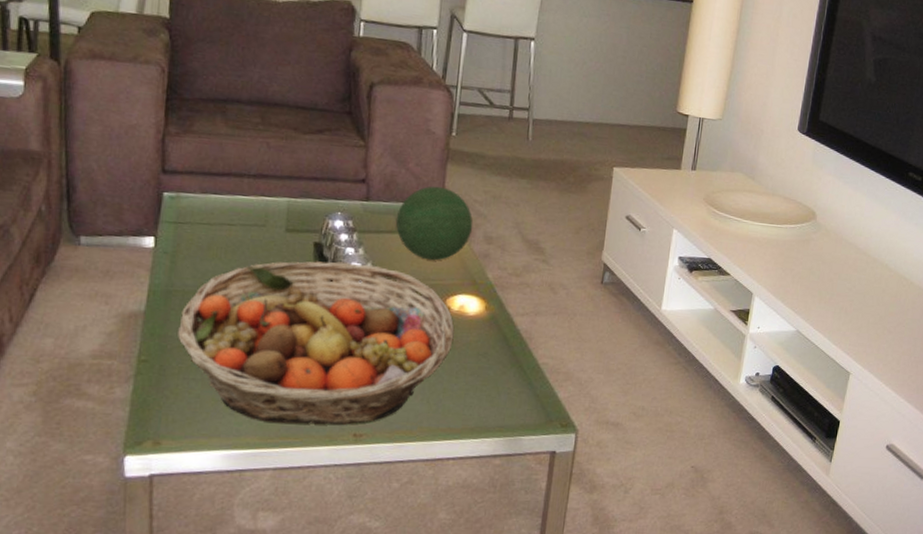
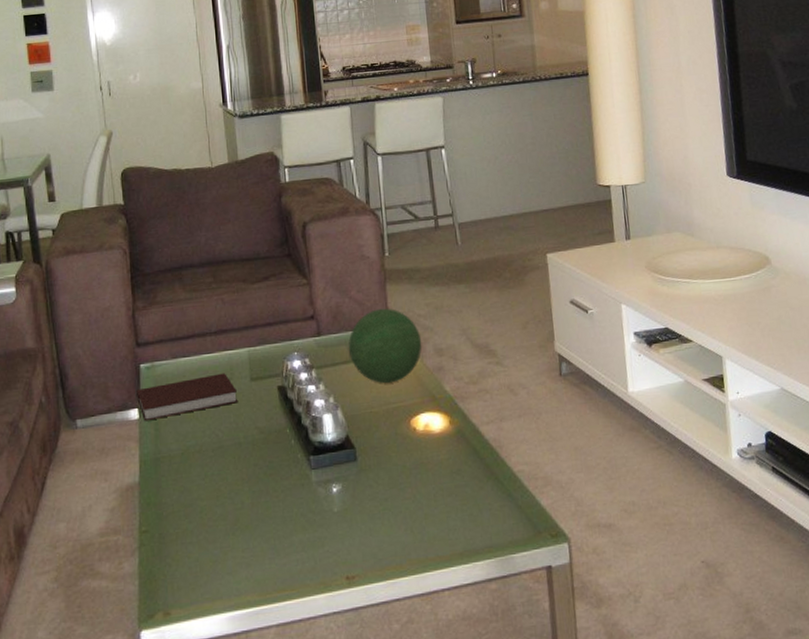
notebook: none [154,217,269,252] -> present [136,373,239,421]
fruit basket: present [176,261,455,425] -> none [169,399,425,577]

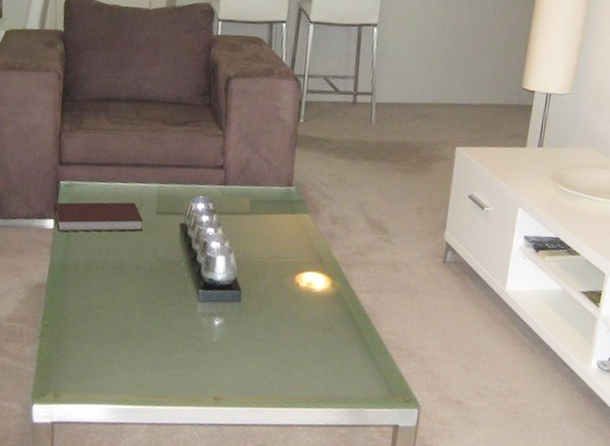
decorative orb: present [349,308,422,384] -> none [250,170,320,240]

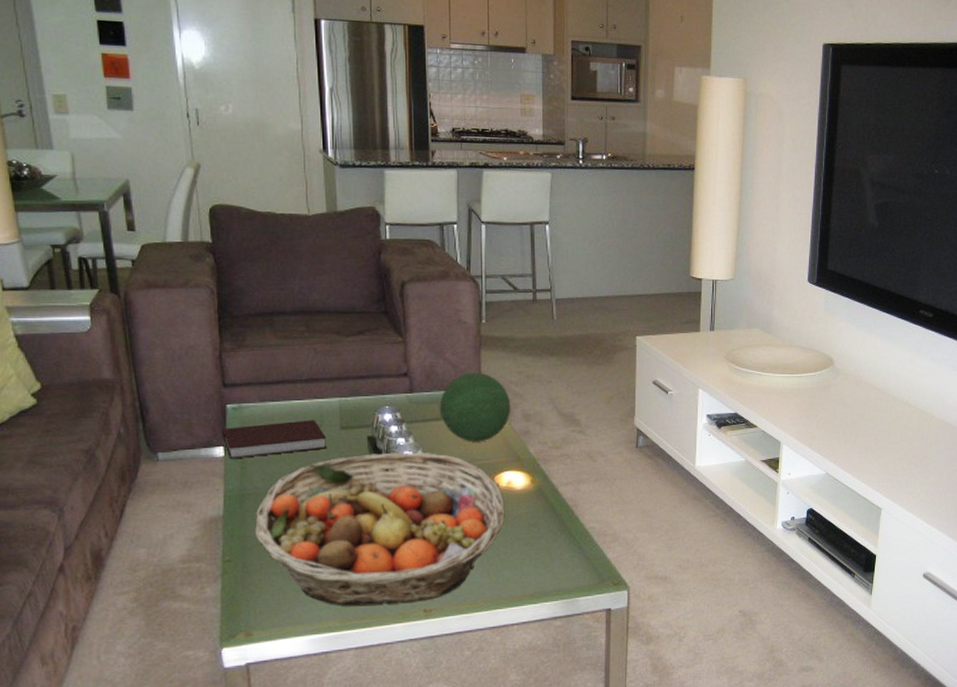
fruit basket: none [71,240,303,388] -> present [254,452,505,606]
decorative orb: none [250,170,320,240] -> present [440,372,511,442]

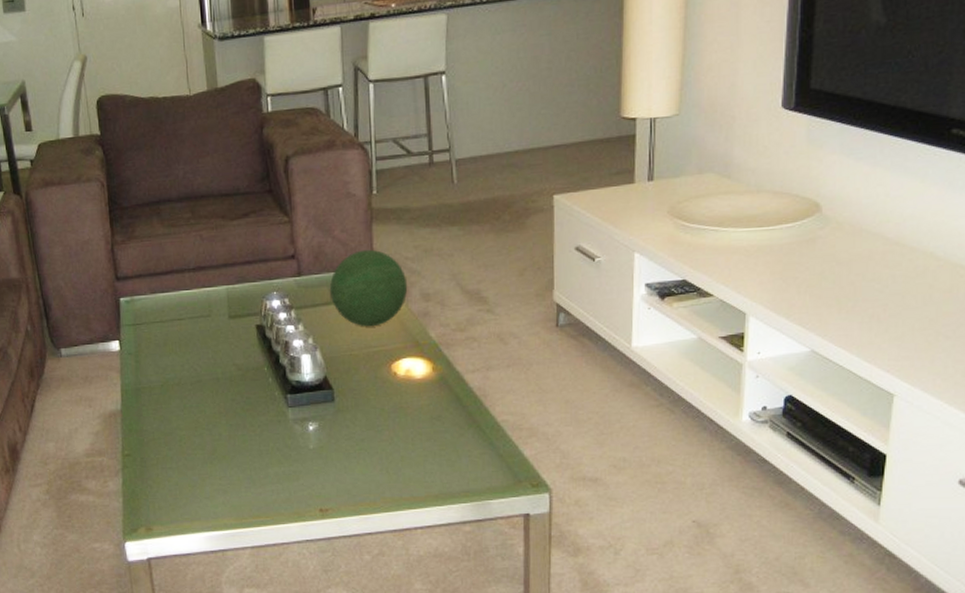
notebook: present [222,420,327,459] -> none [117,310,217,353]
fruit basket: present [254,452,505,606] -> none [150,340,404,503]

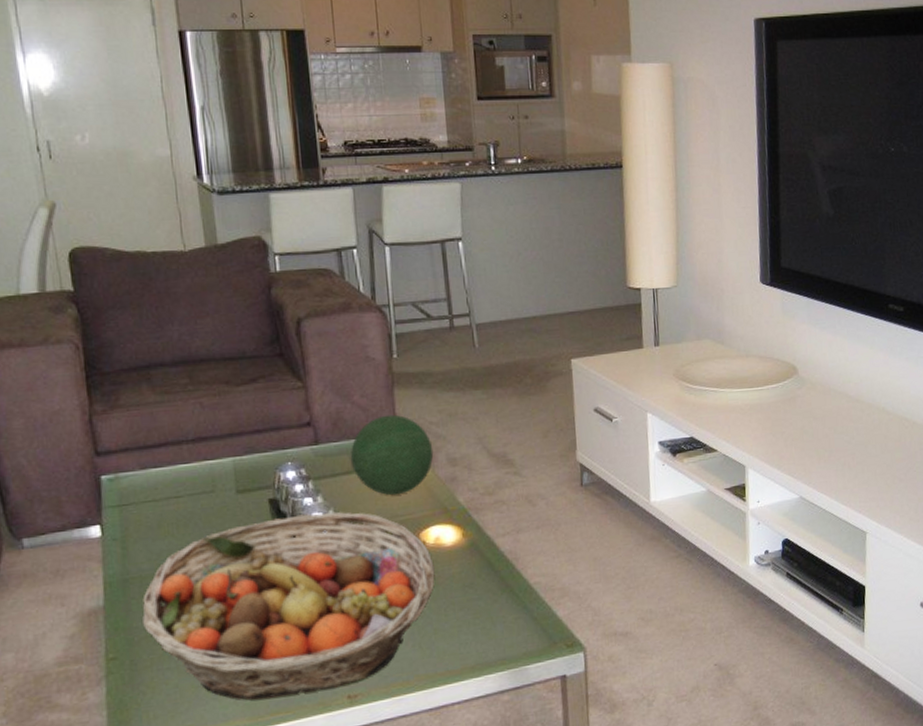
fruit basket: none [150,340,404,503] -> present [141,512,435,700]

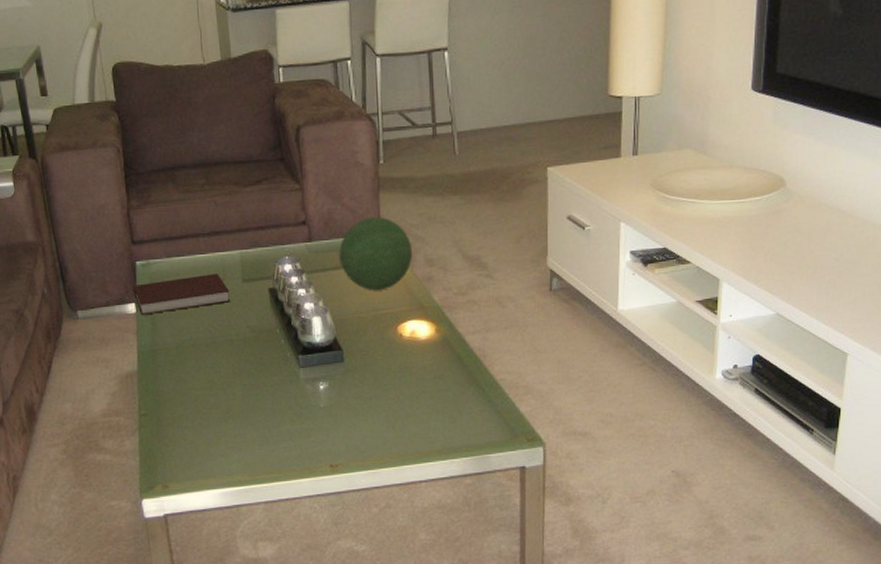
notebook: none [97,485,222,539] -> present [133,273,231,316]
fruit basket: present [141,512,435,700] -> none [166,303,410,460]

